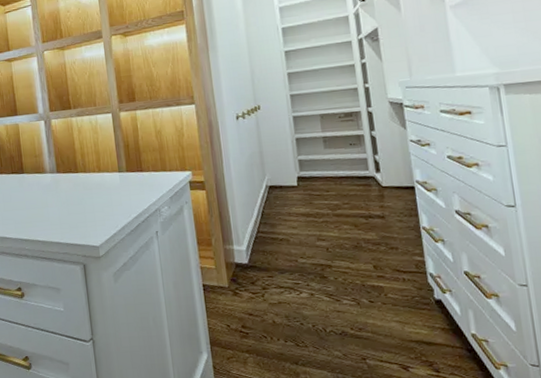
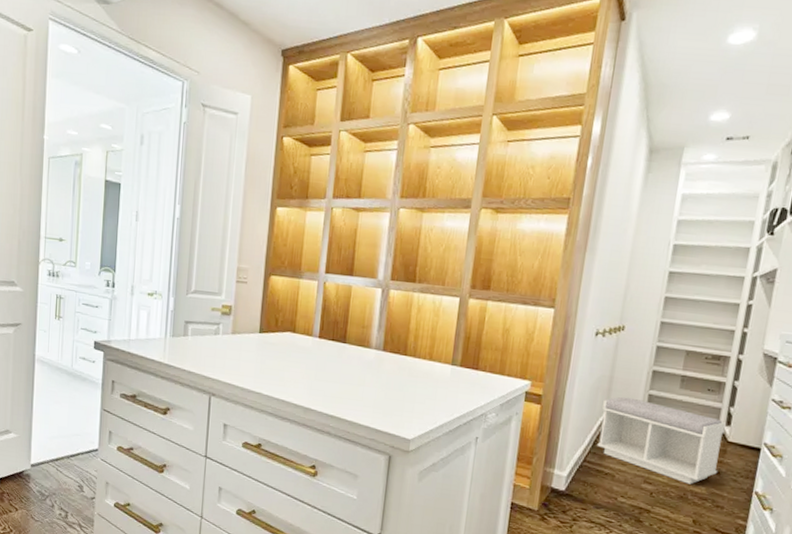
bench: none [260,166,382,233] -> present [597,396,726,484]

